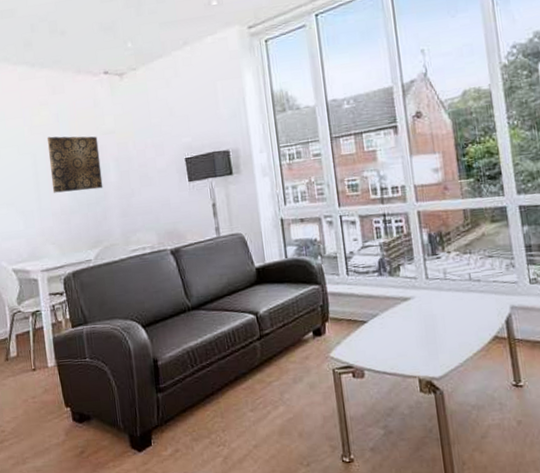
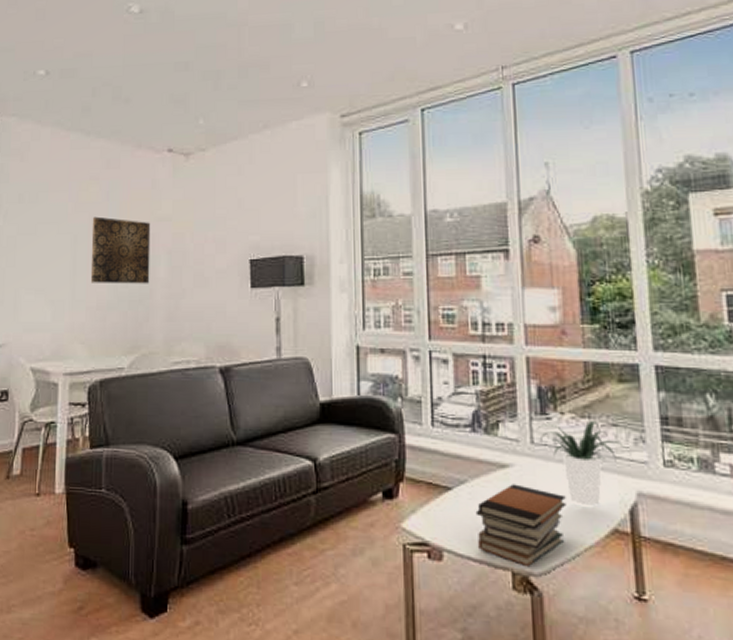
book stack: none [387,312,457,374] -> present [475,484,566,568]
potted plant: none [430,255,505,322] -> present [537,421,631,507]

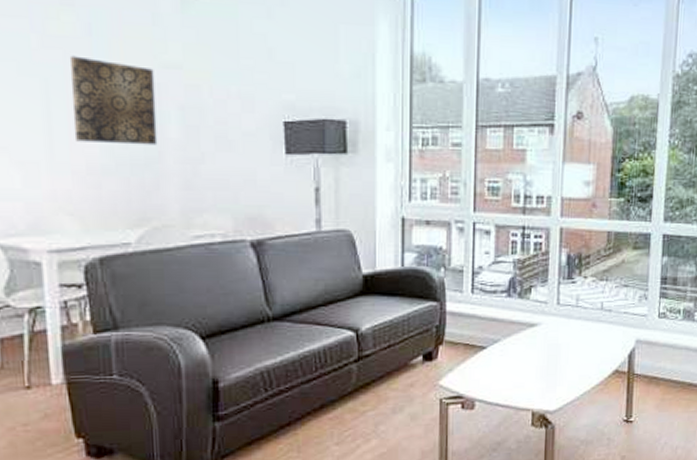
book stack: present [475,484,566,568] -> none [505,340,581,407]
potted plant: present [537,421,631,507] -> none [563,283,636,354]

